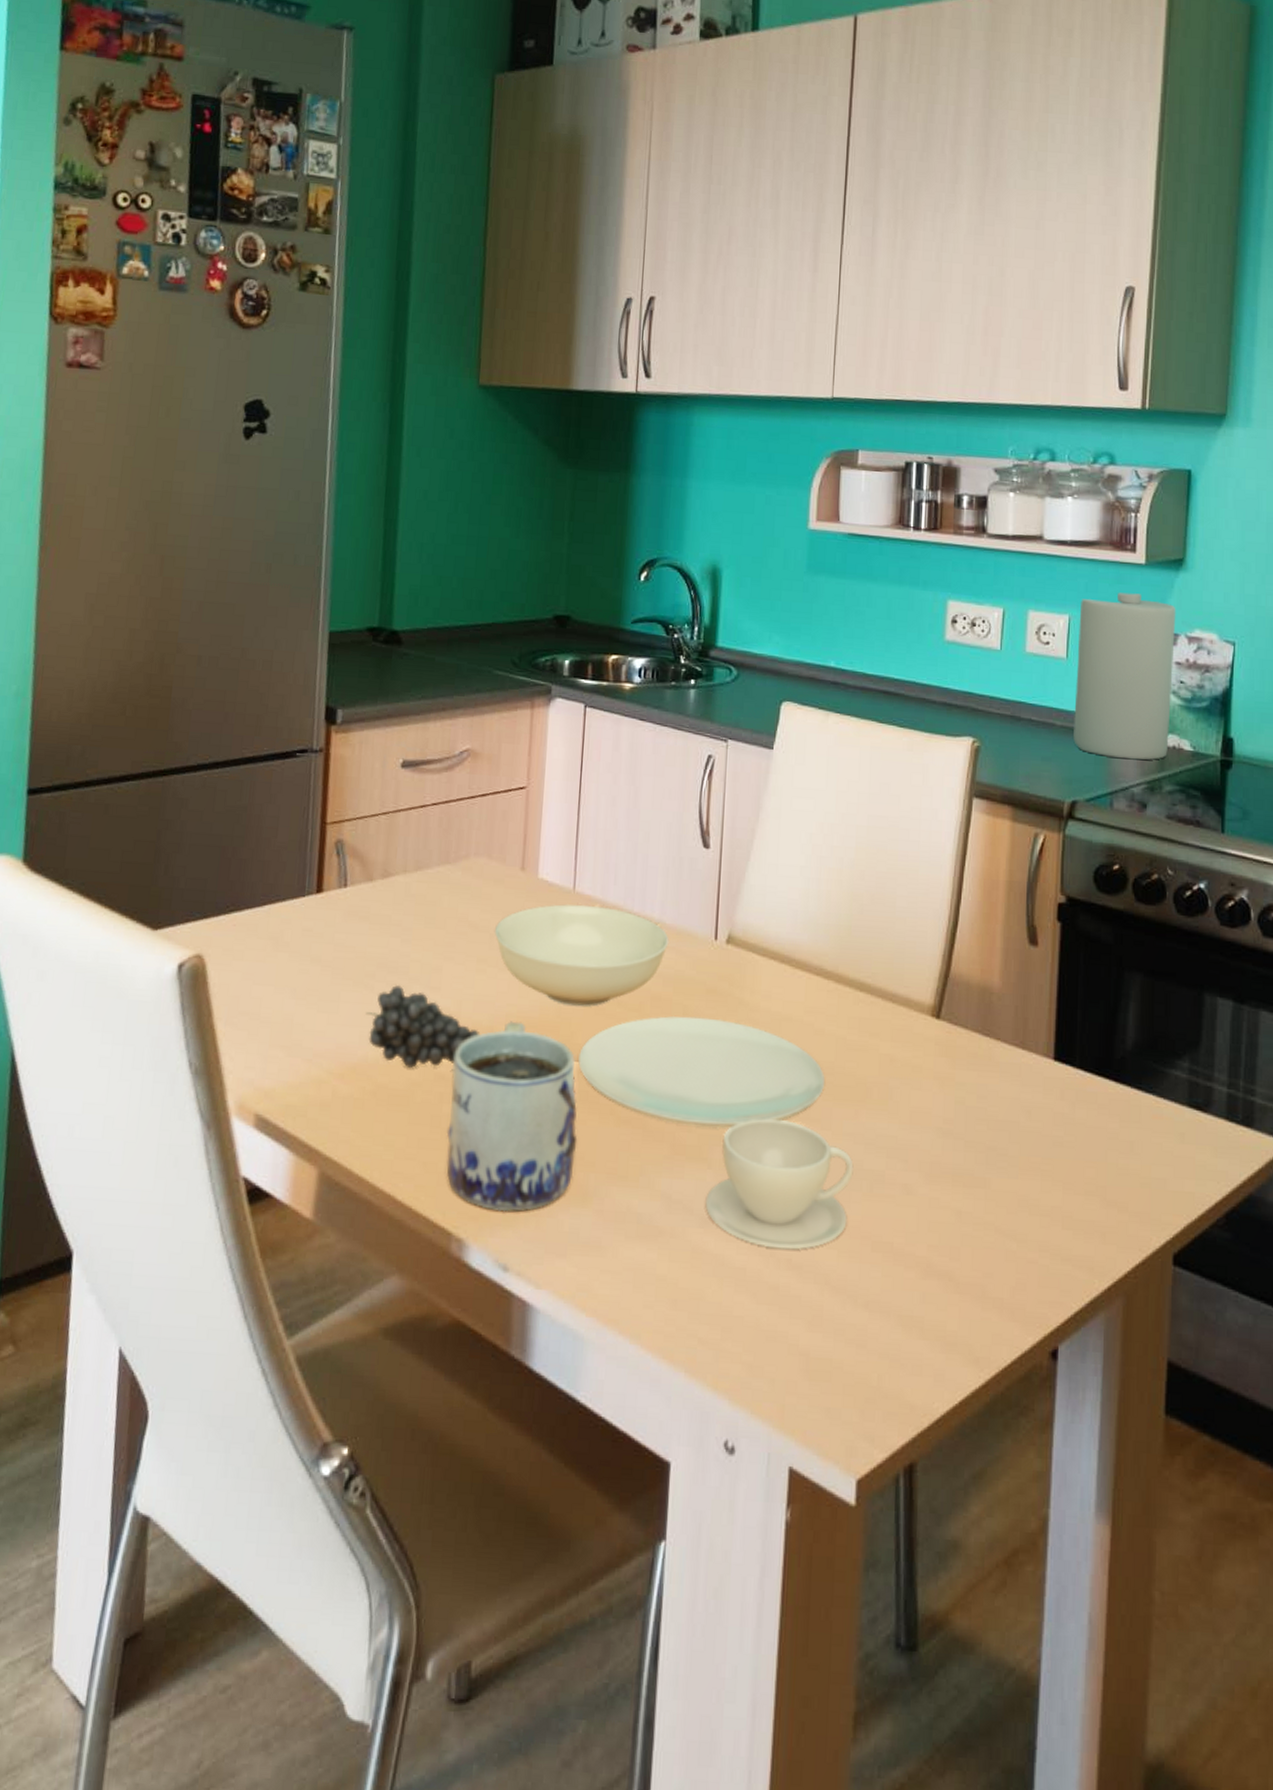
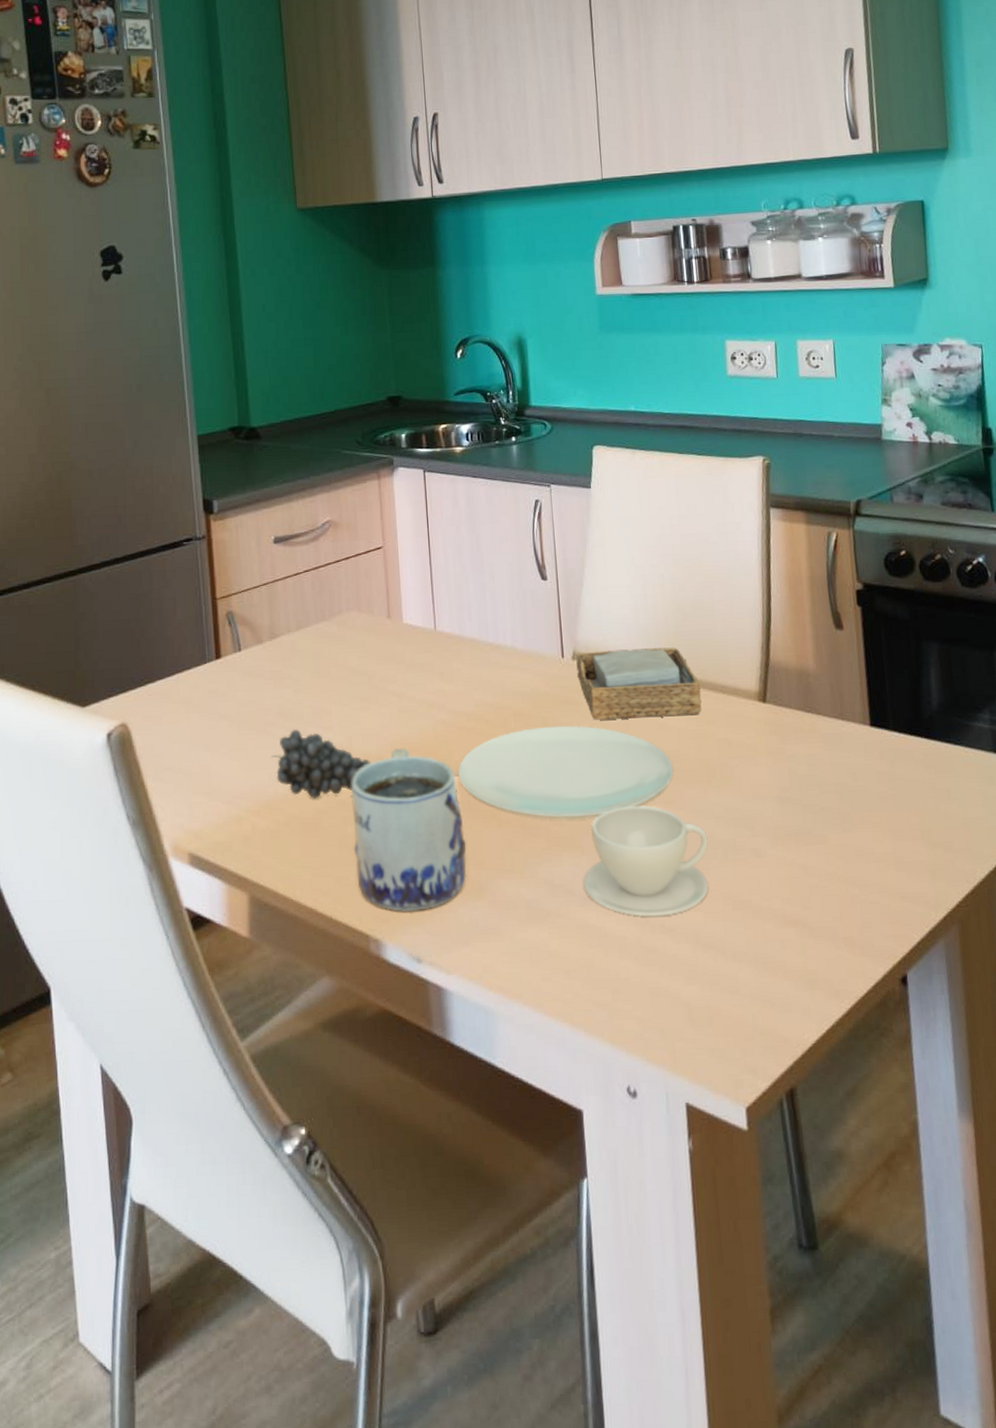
bowl: present [494,904,669,1006] -> none [371,641,523,729]
napkin holder: none [729,937,868,1024] -> present [576,647,702,720]
paper towel holder: present [1073,592,1176,760] -> none [842,313,935,459]

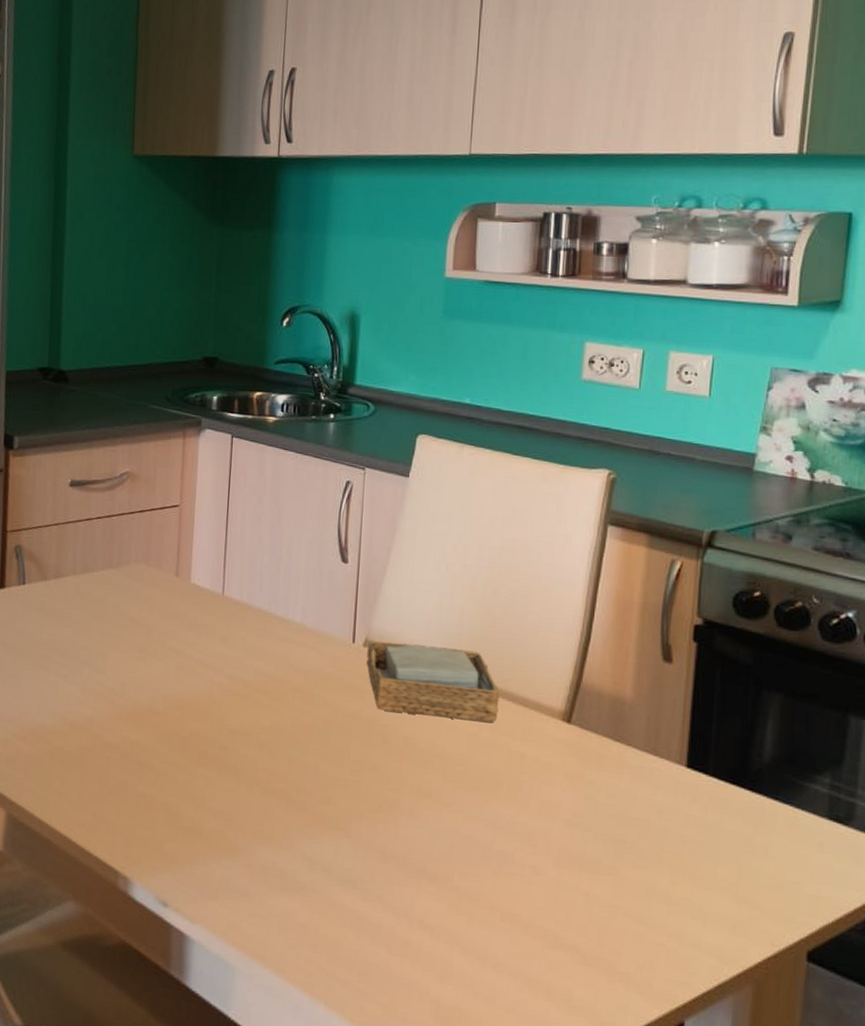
fruit: present [271,728,371,800] -> none [42,666,141,736]
mug: present [350,748,467,912] -> none [113,702,227,859]
plate: present [458,725,674,820] -> none [228,706,457,805]
teacup: present [583,805,709,917] -> none [343,798,484,913]

